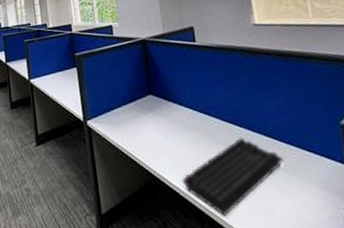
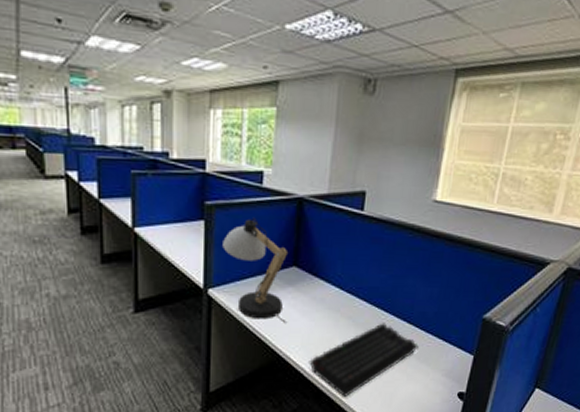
desk lamp: none [92,60,155,146] -> present [223,217,288,324]

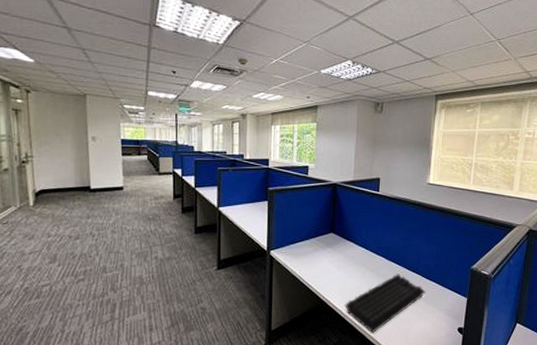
desk lamp: present [223,217,288,324] -> none [281,198,328,276]

